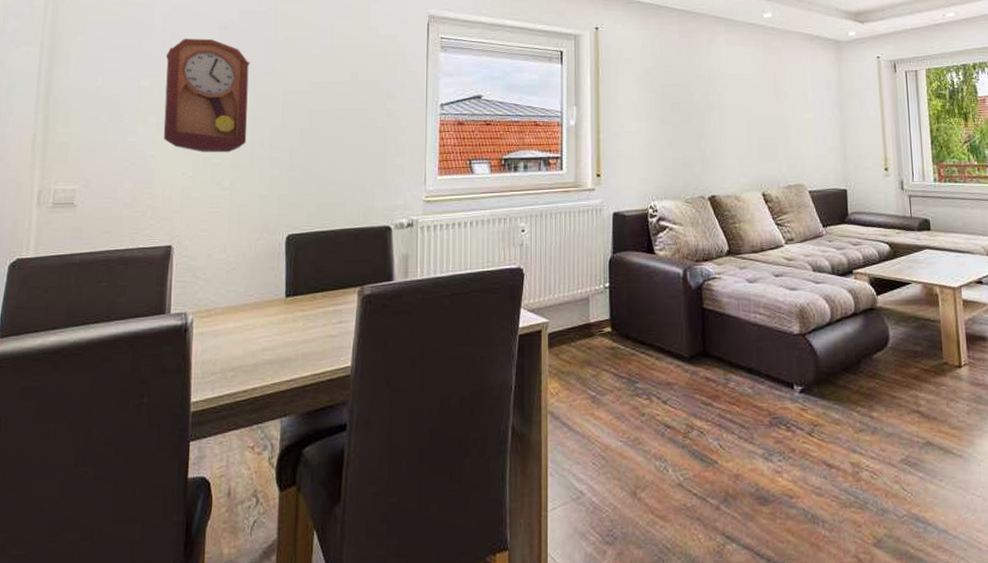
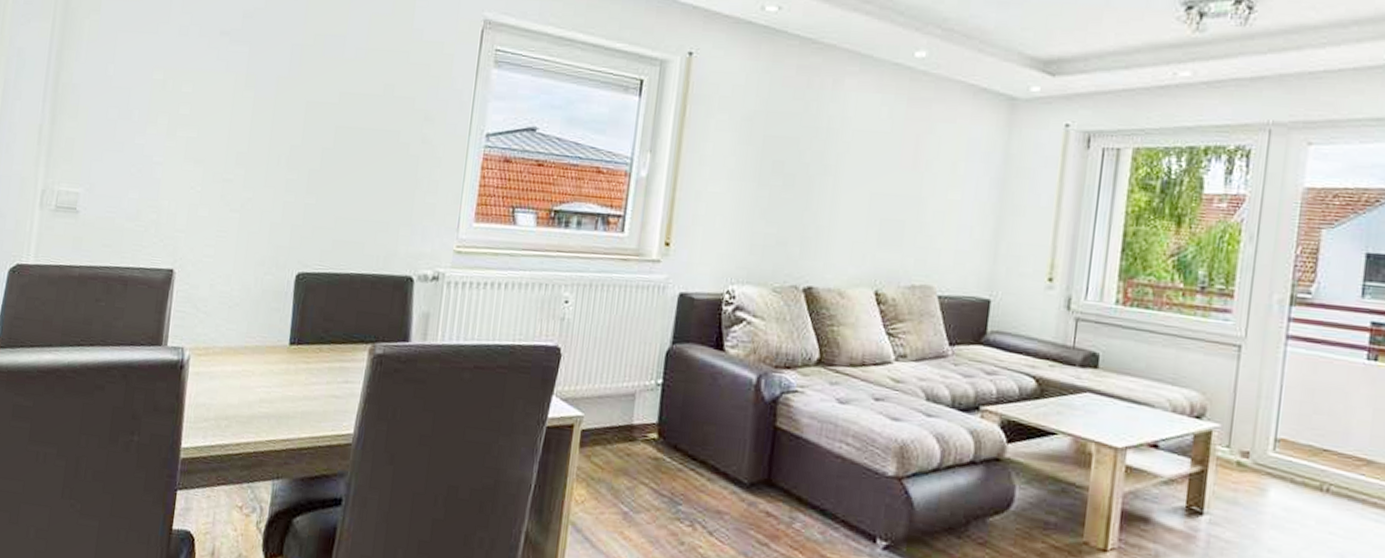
pendulum clock: present [163,38,250,153] -> none [173,26,274,169]

